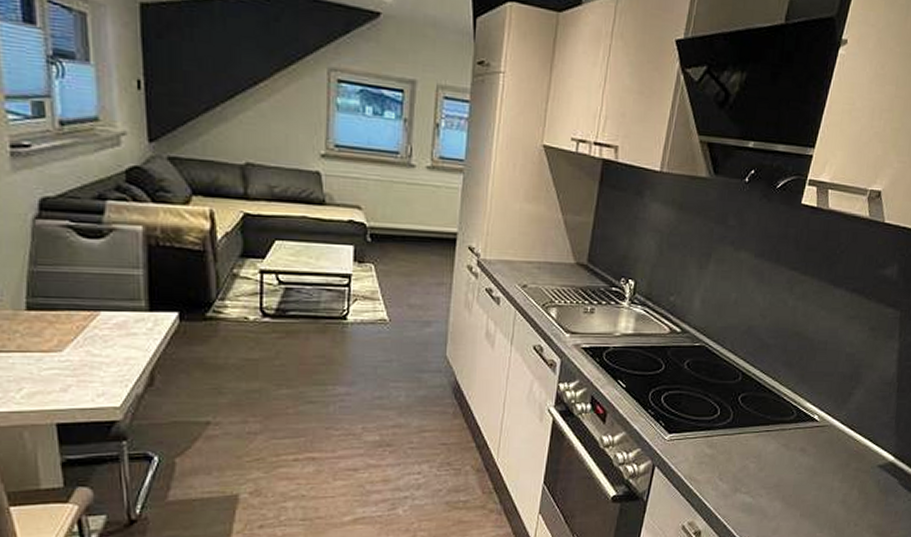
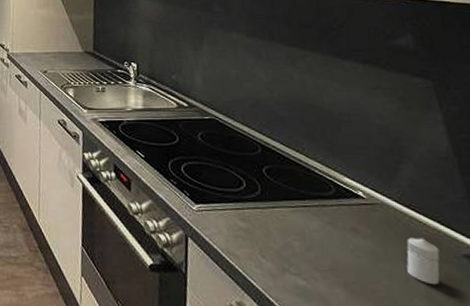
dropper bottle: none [834,453,862,492] -> present [406,237,440,285]

